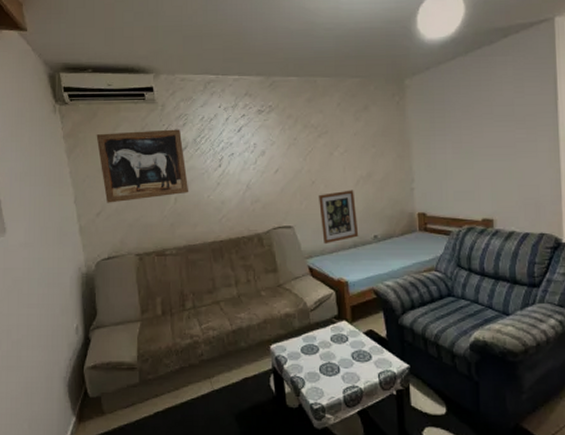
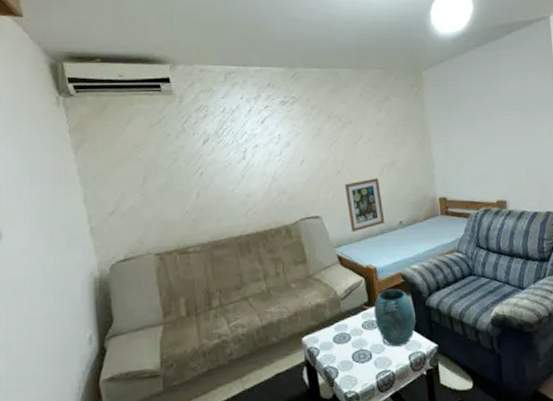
wall art: present [96,129,189,203] -> none [107,121,212,201]
vase: none [344,304,387,363] -> present [374,288,416,347]

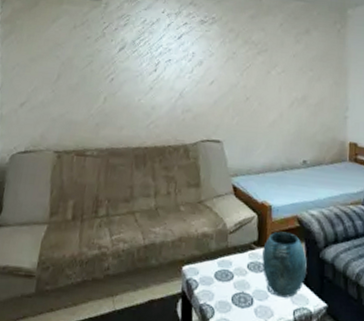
wall art: present [345,178,385,233] -> none [250,110,288,164]

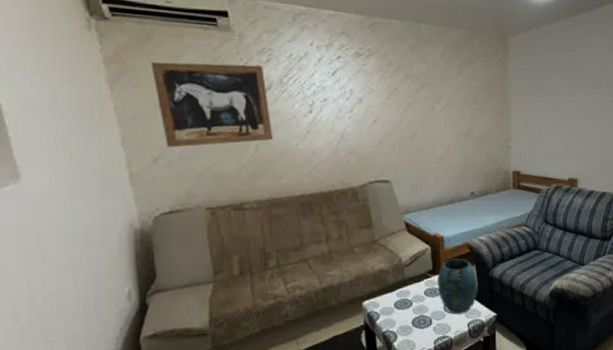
wall art: none [33,23,121,95] -> present [151,62,274,148]

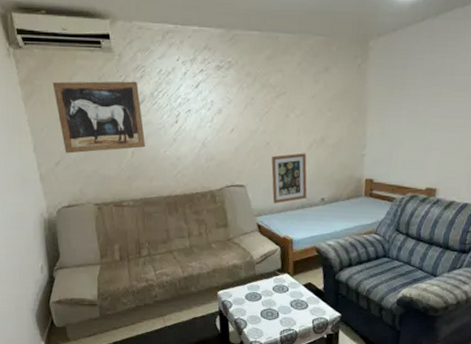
wall art: none [418,145,457,200] -> present [271,153,307,204]
vase: present [437,258,478,314] -> none [285,260,324,311]

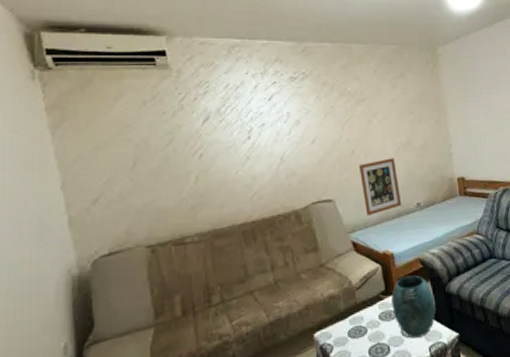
wall art: present [52,81,146,154] -> none [91,98,213,187]
vase: none [285,260,324,311] -> present [391,275,436,338]

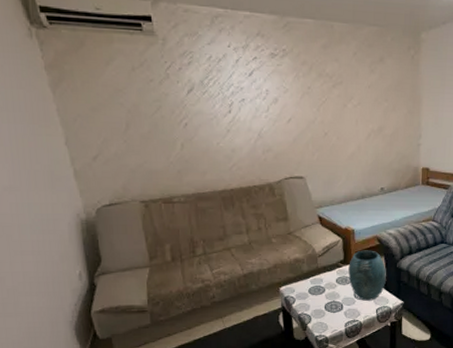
wall art: present [359,157,402,217] -> none [331,143,367,195]

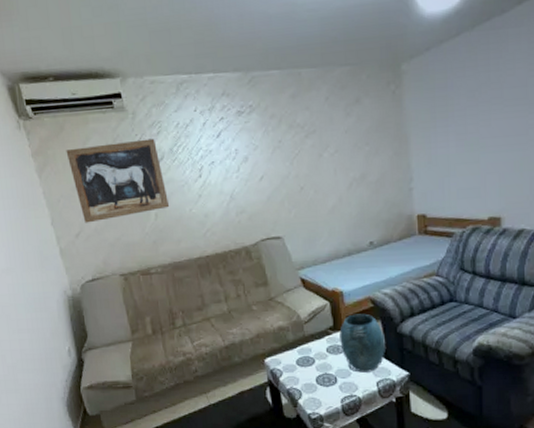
wall art: none [85,66,197,147] -> present [66,138,170,223]

